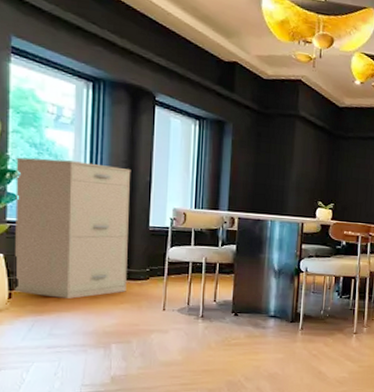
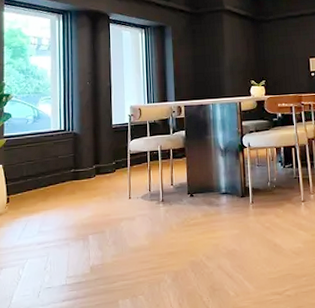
filing cabinet: present [13,157,131,299] -> none [9,78,98,198]

